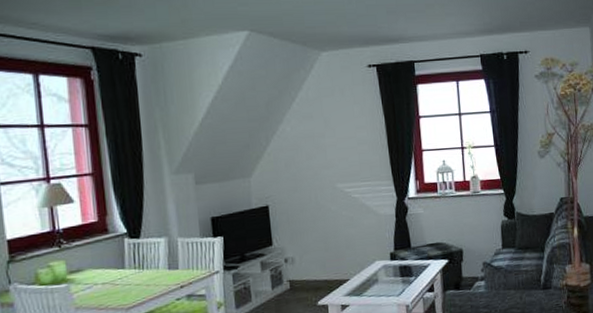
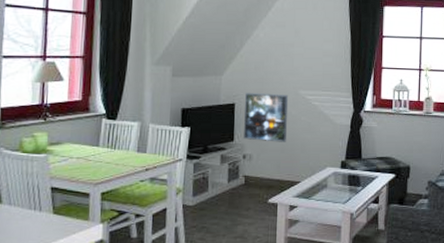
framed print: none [279,190,329,243] -> present [244,93,289,142]

